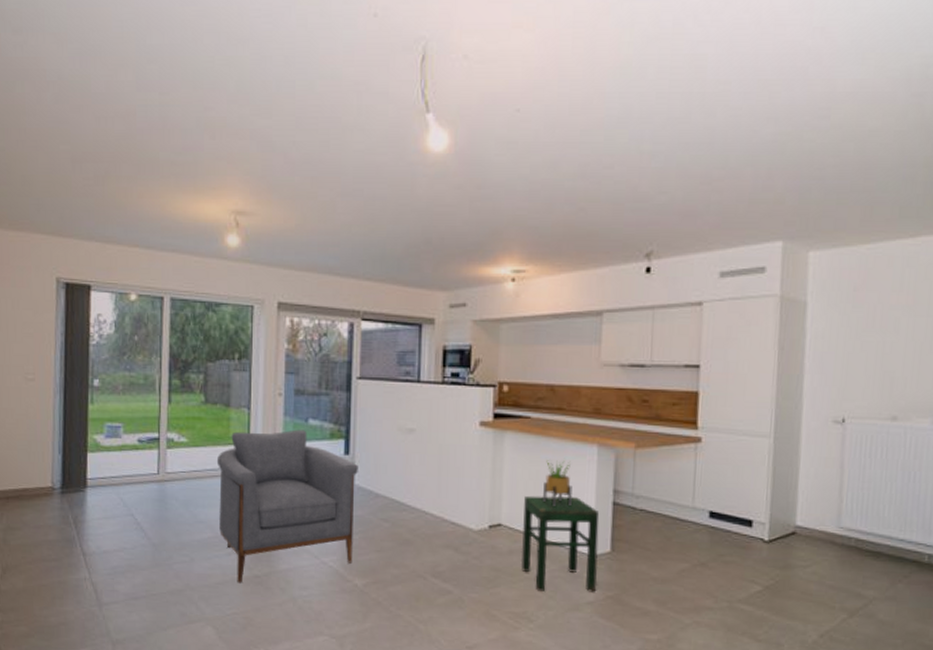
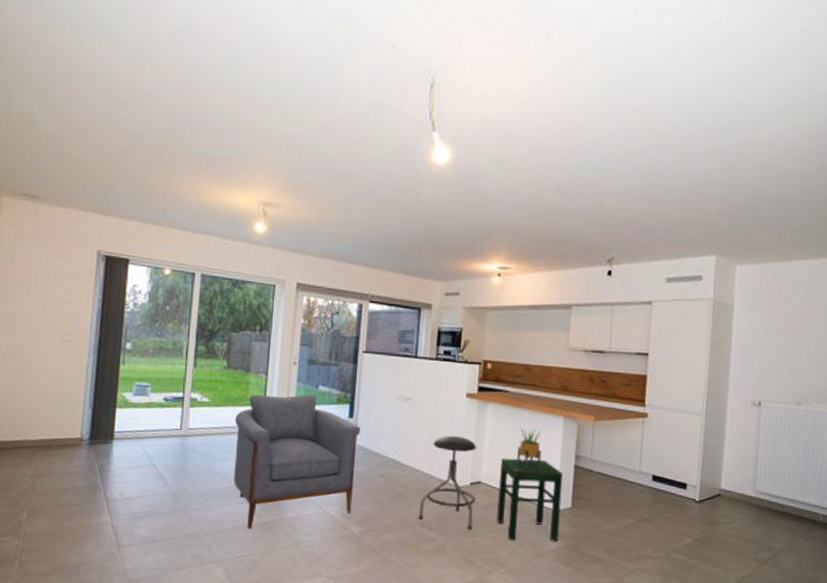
stool: none [429,471,496,579] -> present [418,435,477,530]

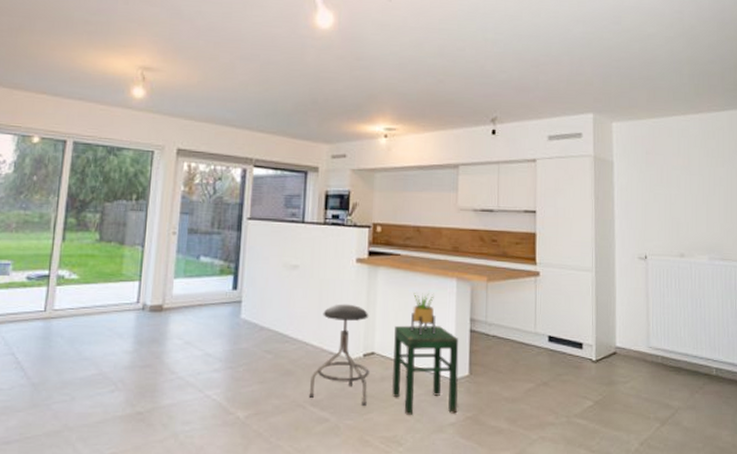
armchair: present [234,394,360,529] -> none [104,266,245,421]

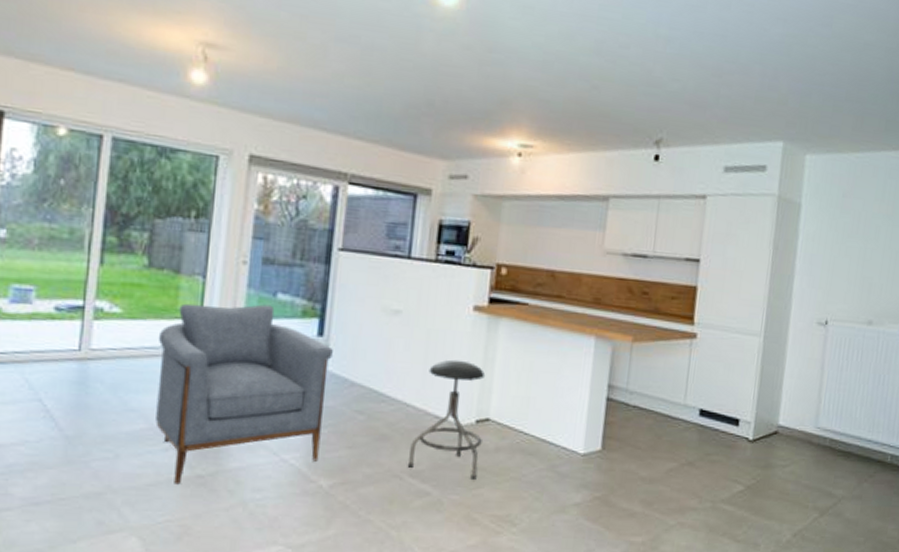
armchair: none [104,266,245,421] -> present [155,303,333,485]
stool: present [391,325,459,415] -> none [508,388,593,493]
potted plant: present [411,293,436,335] -> none [535,351,567,401]

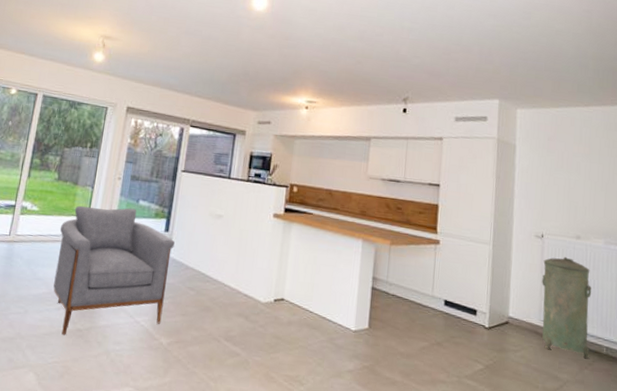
stool: present [407,359,486,480] -> none [223,252,282,346]
trash can: none [817,348,881,470] -> present [542,257,592,359]

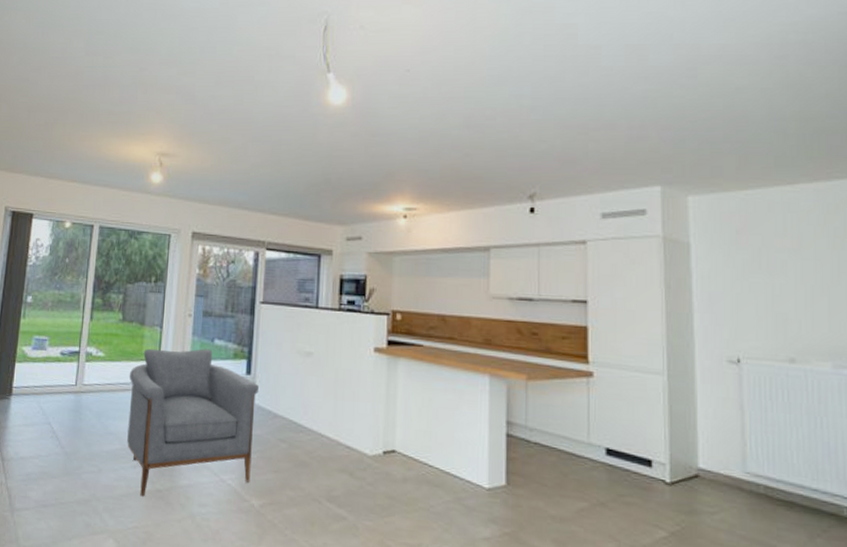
trash can: present [542,257,592,359] -> none [743,387,822,524]

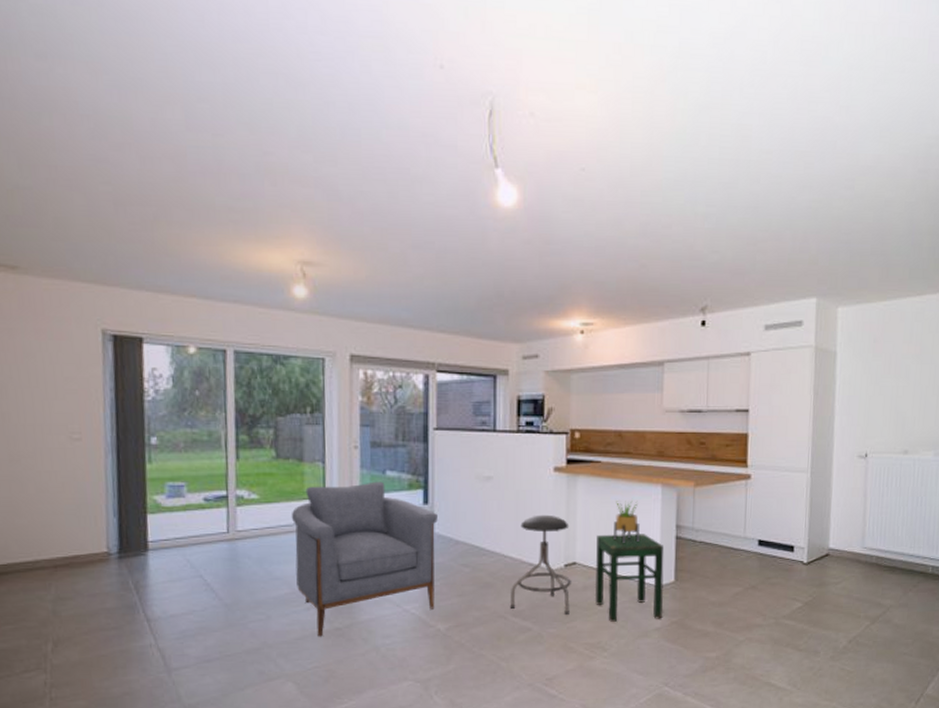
stool: none [324,395,390,508] -> present [510,514,571,615]
stool: none [415,422,494,528] -> present [594,534,664,622]
potted plant: none [436,388,465,436] -> present [614,501,640,543]

